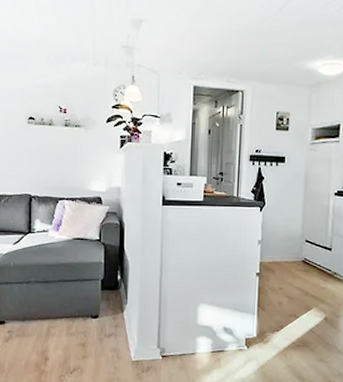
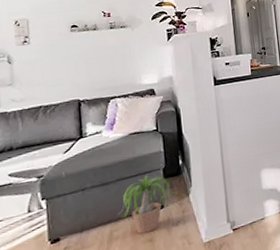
potted plant: none [56,282,111,337] -> present [118,175,176,234]

